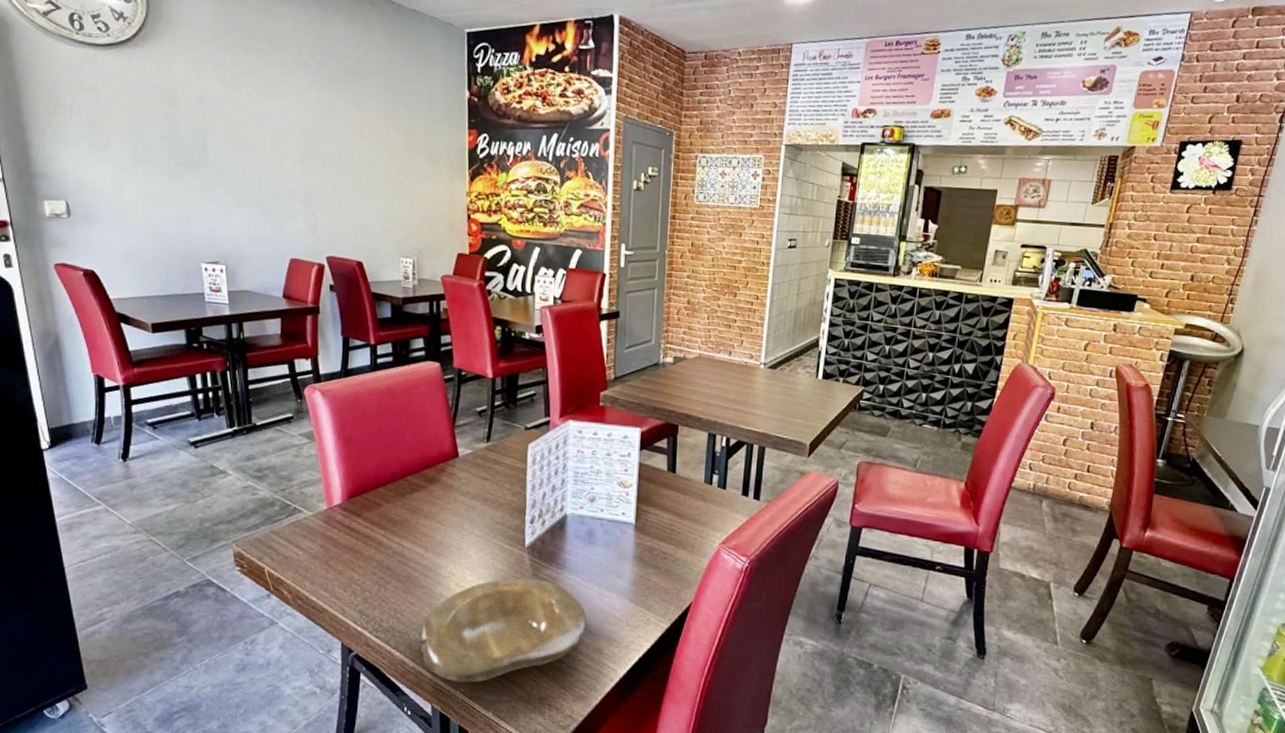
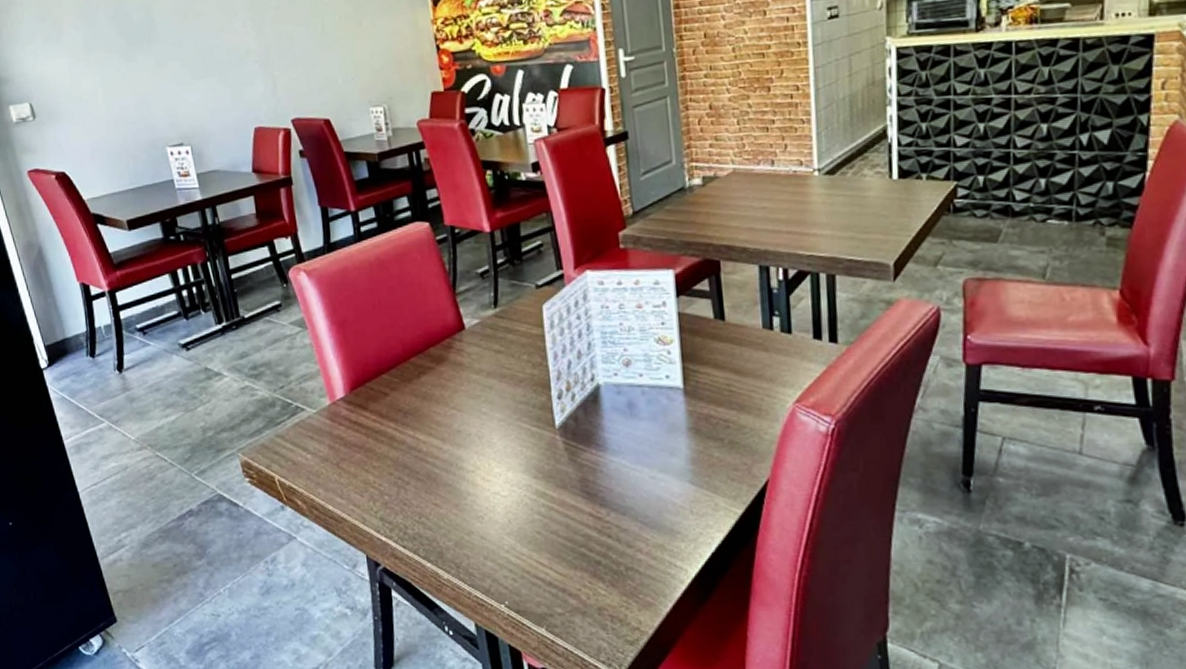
plate: present [419,578,587,683] -> none [449,465,642,595]

